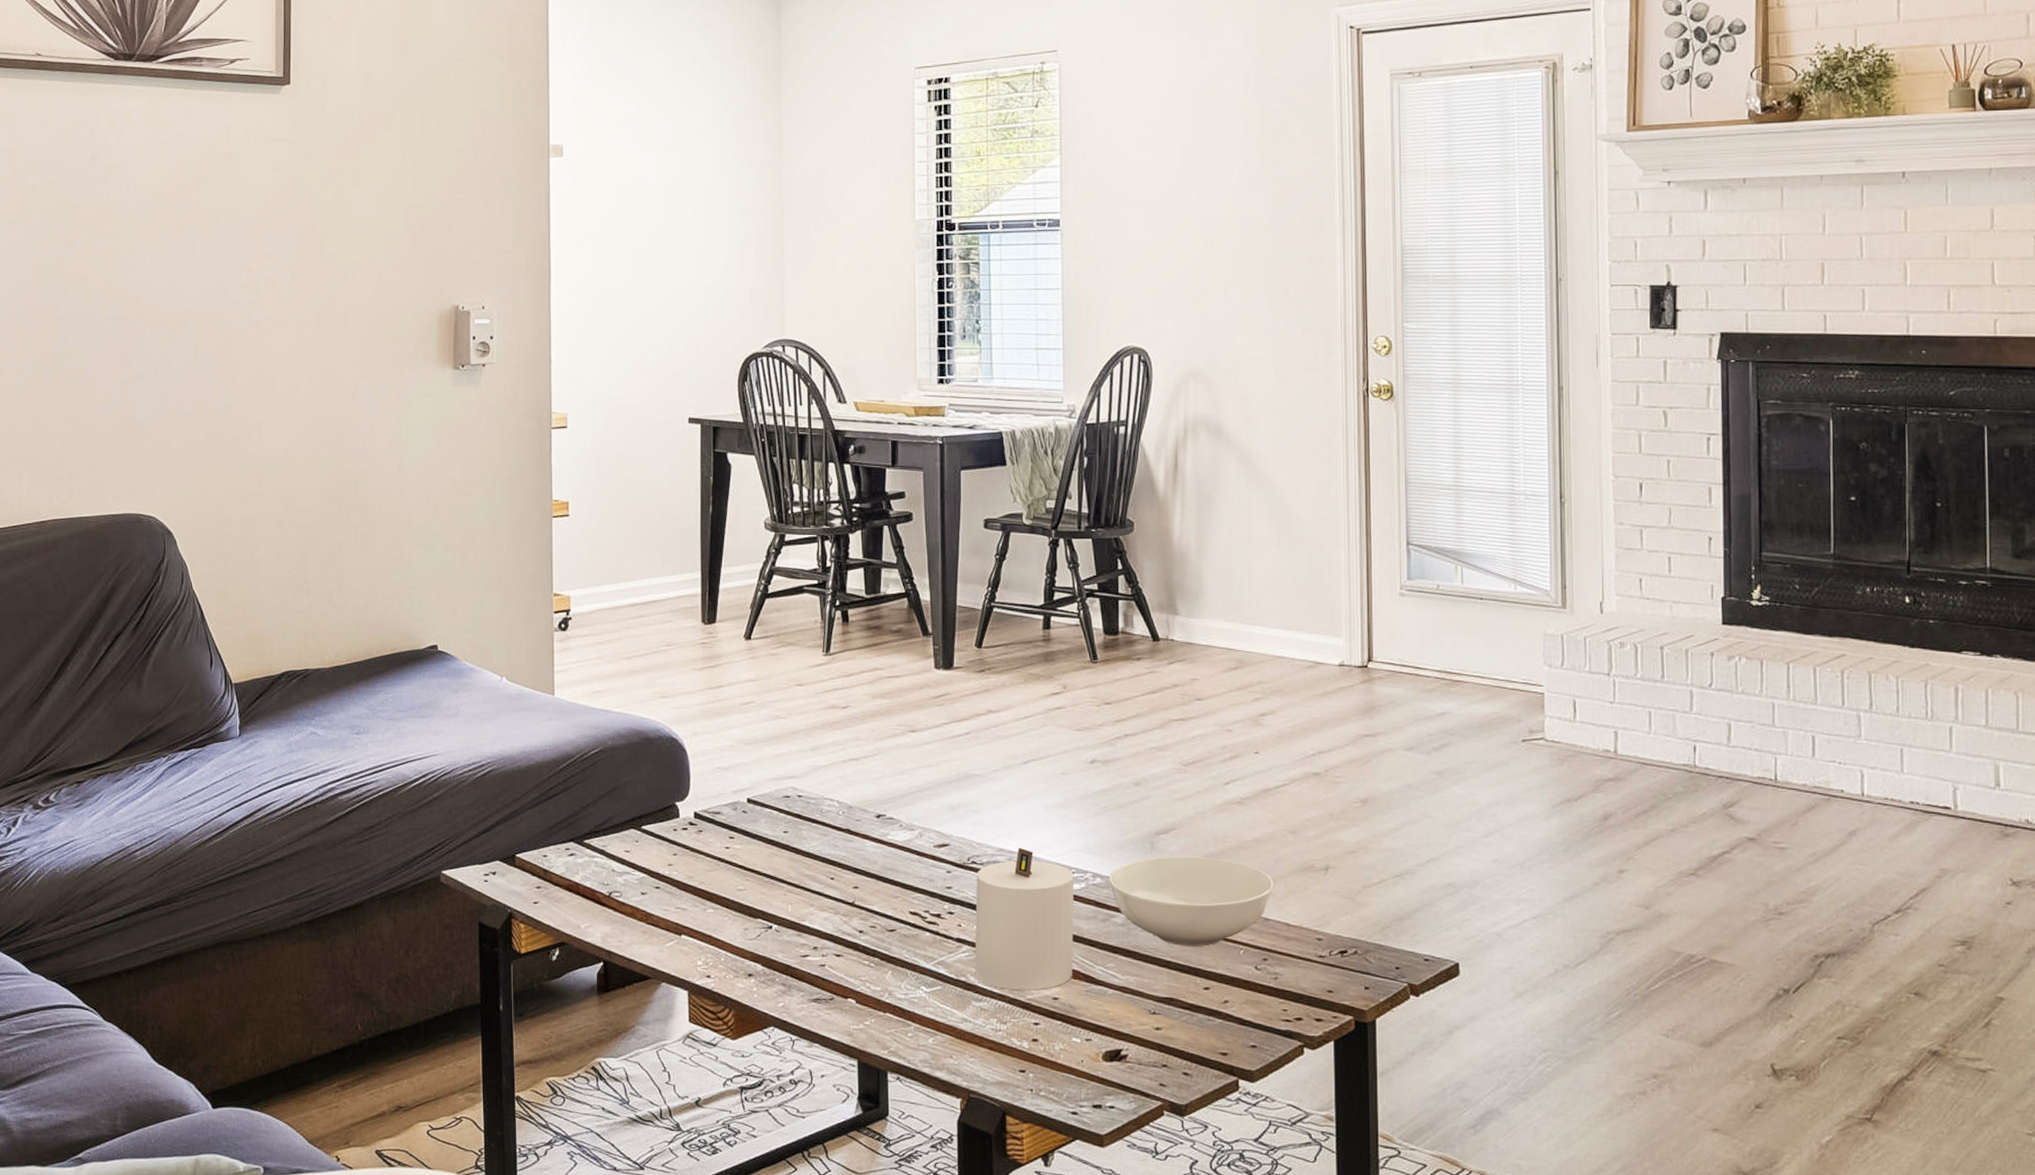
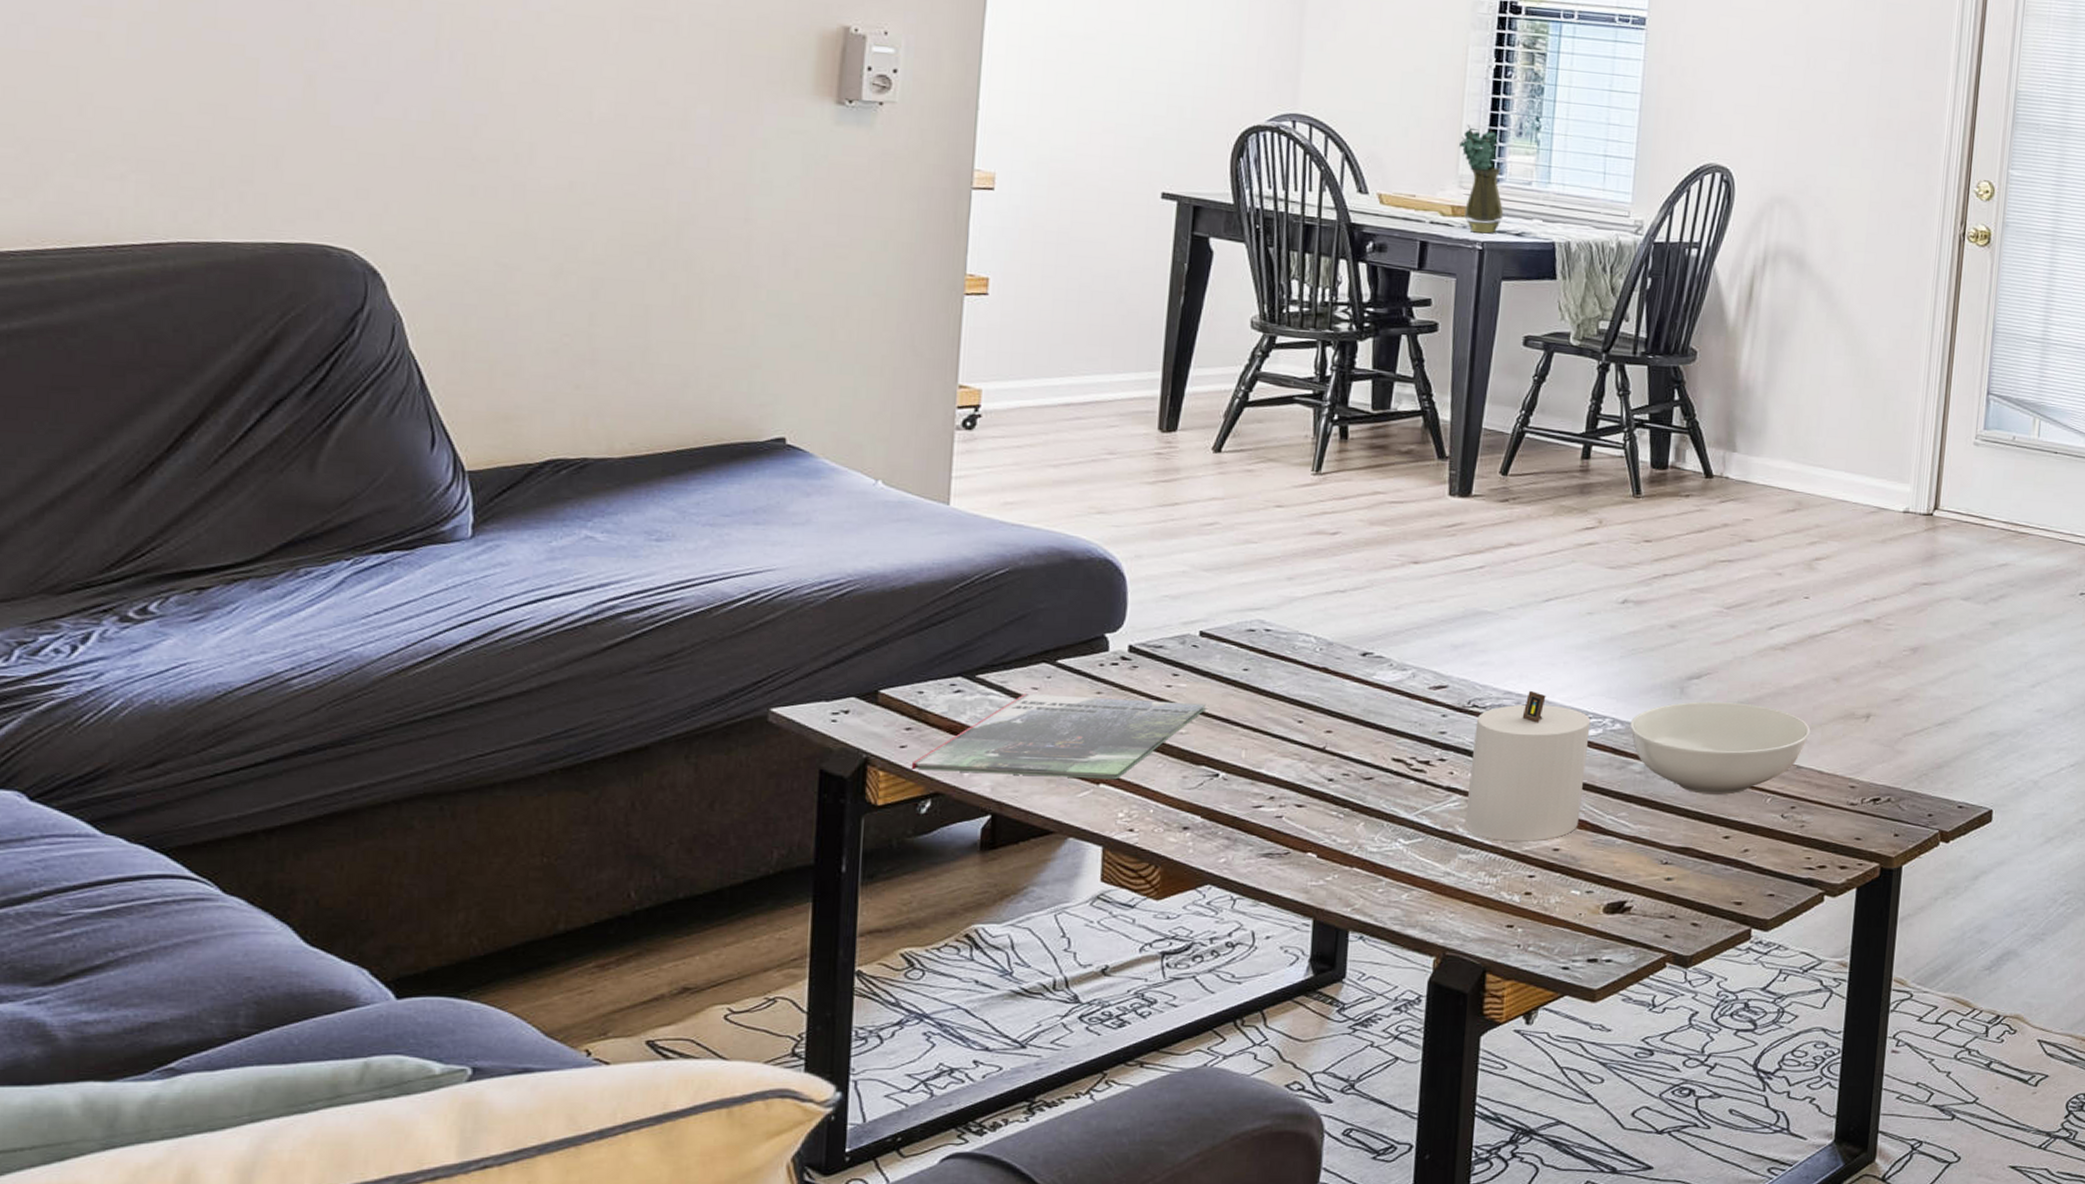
magazine: none [543,856,757,932] -> present [911,694,1206,780]
vase: none [916,333,957,429] -> present [1459,124,1504,234]

